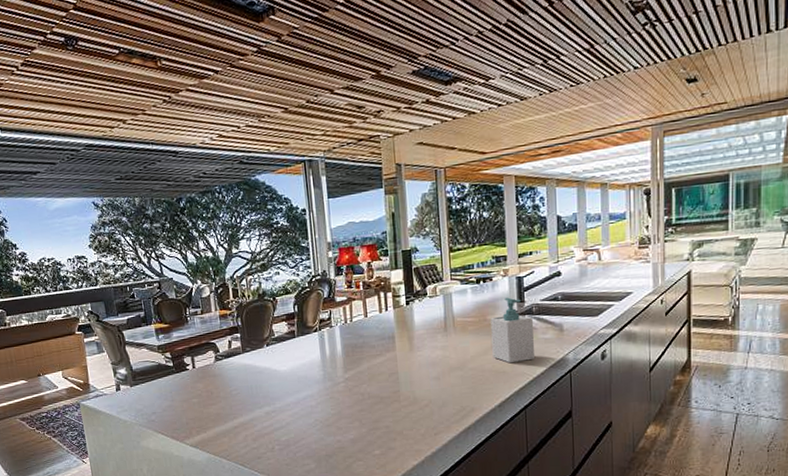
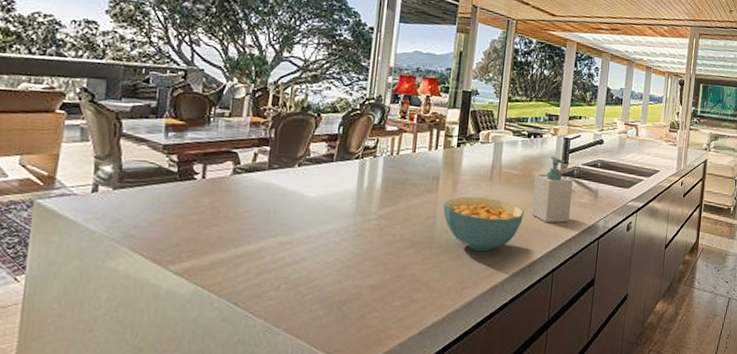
cereal bowl: none [404,348,485,399] -> present [443,196,524,252]

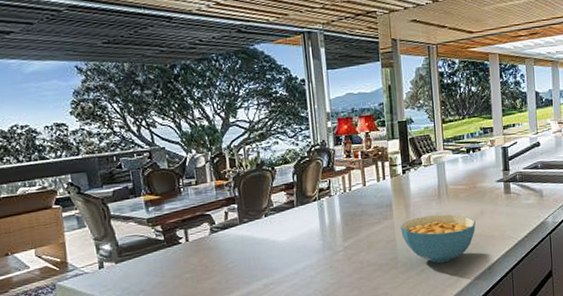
soap bottle: present [531,156,574,223] -> none [480,166,519,228]

